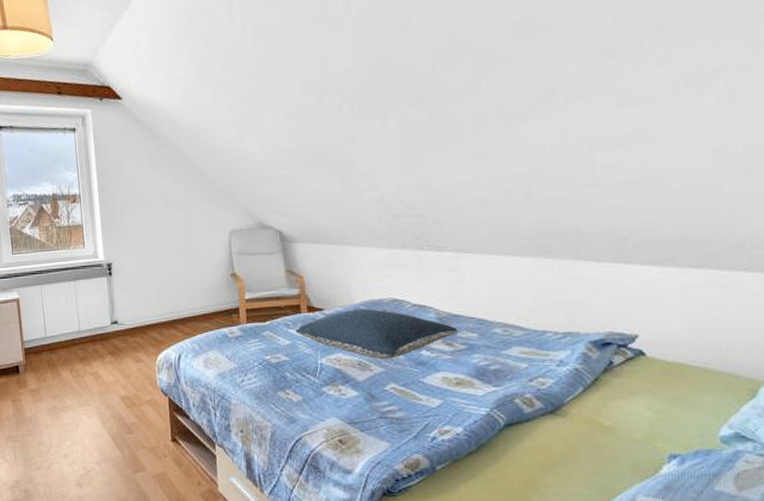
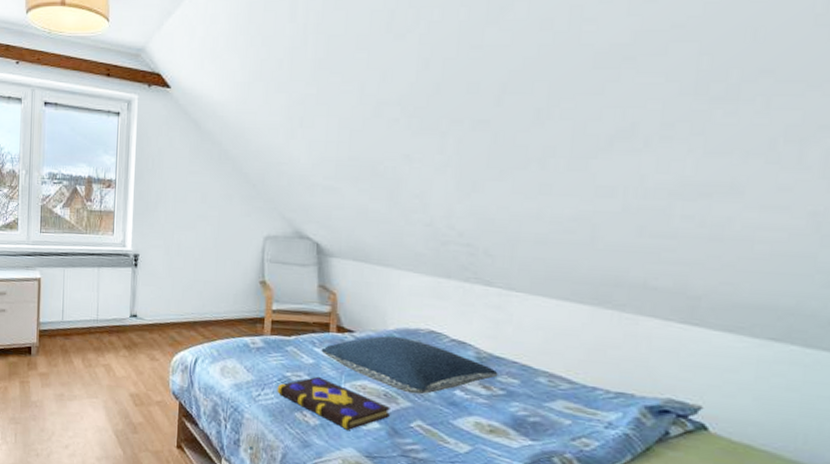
book: none [259,355,365,401] -> present [277,376,390,430]

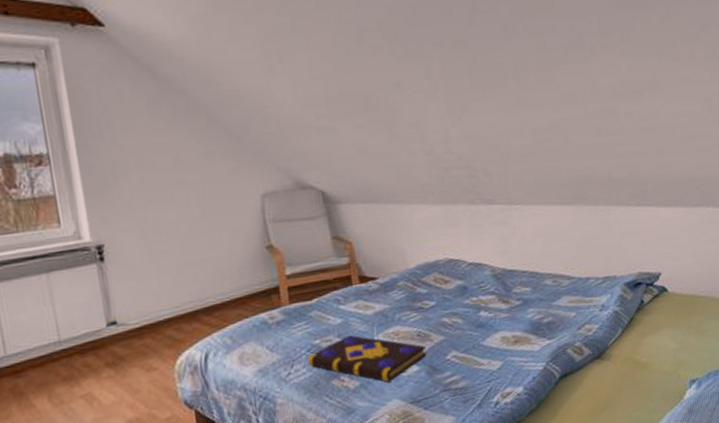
pillow: present [321,335,498,395] -> none [347,272,513,328]

